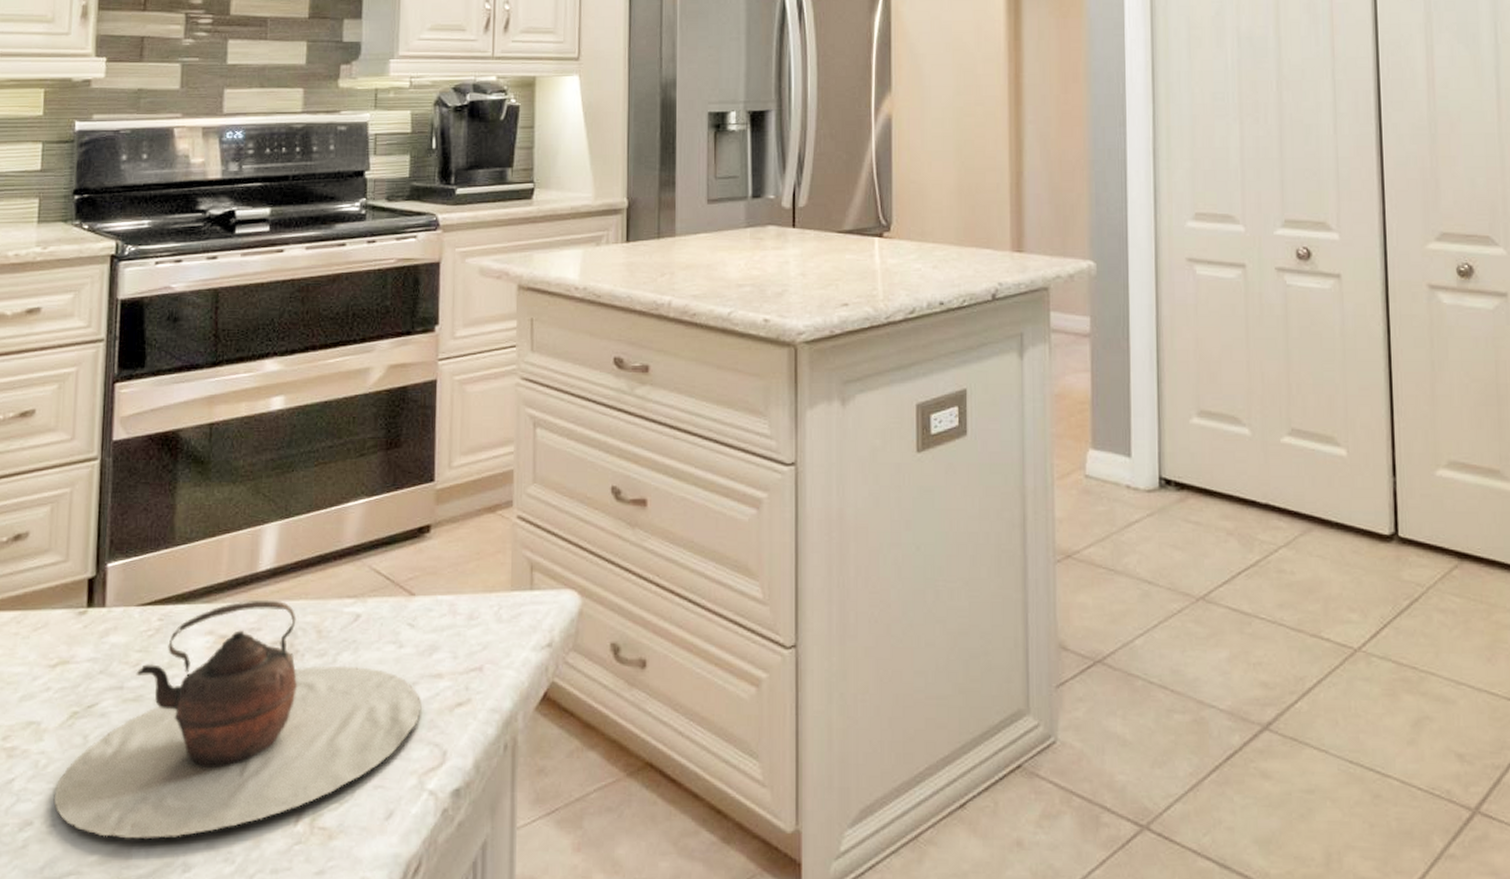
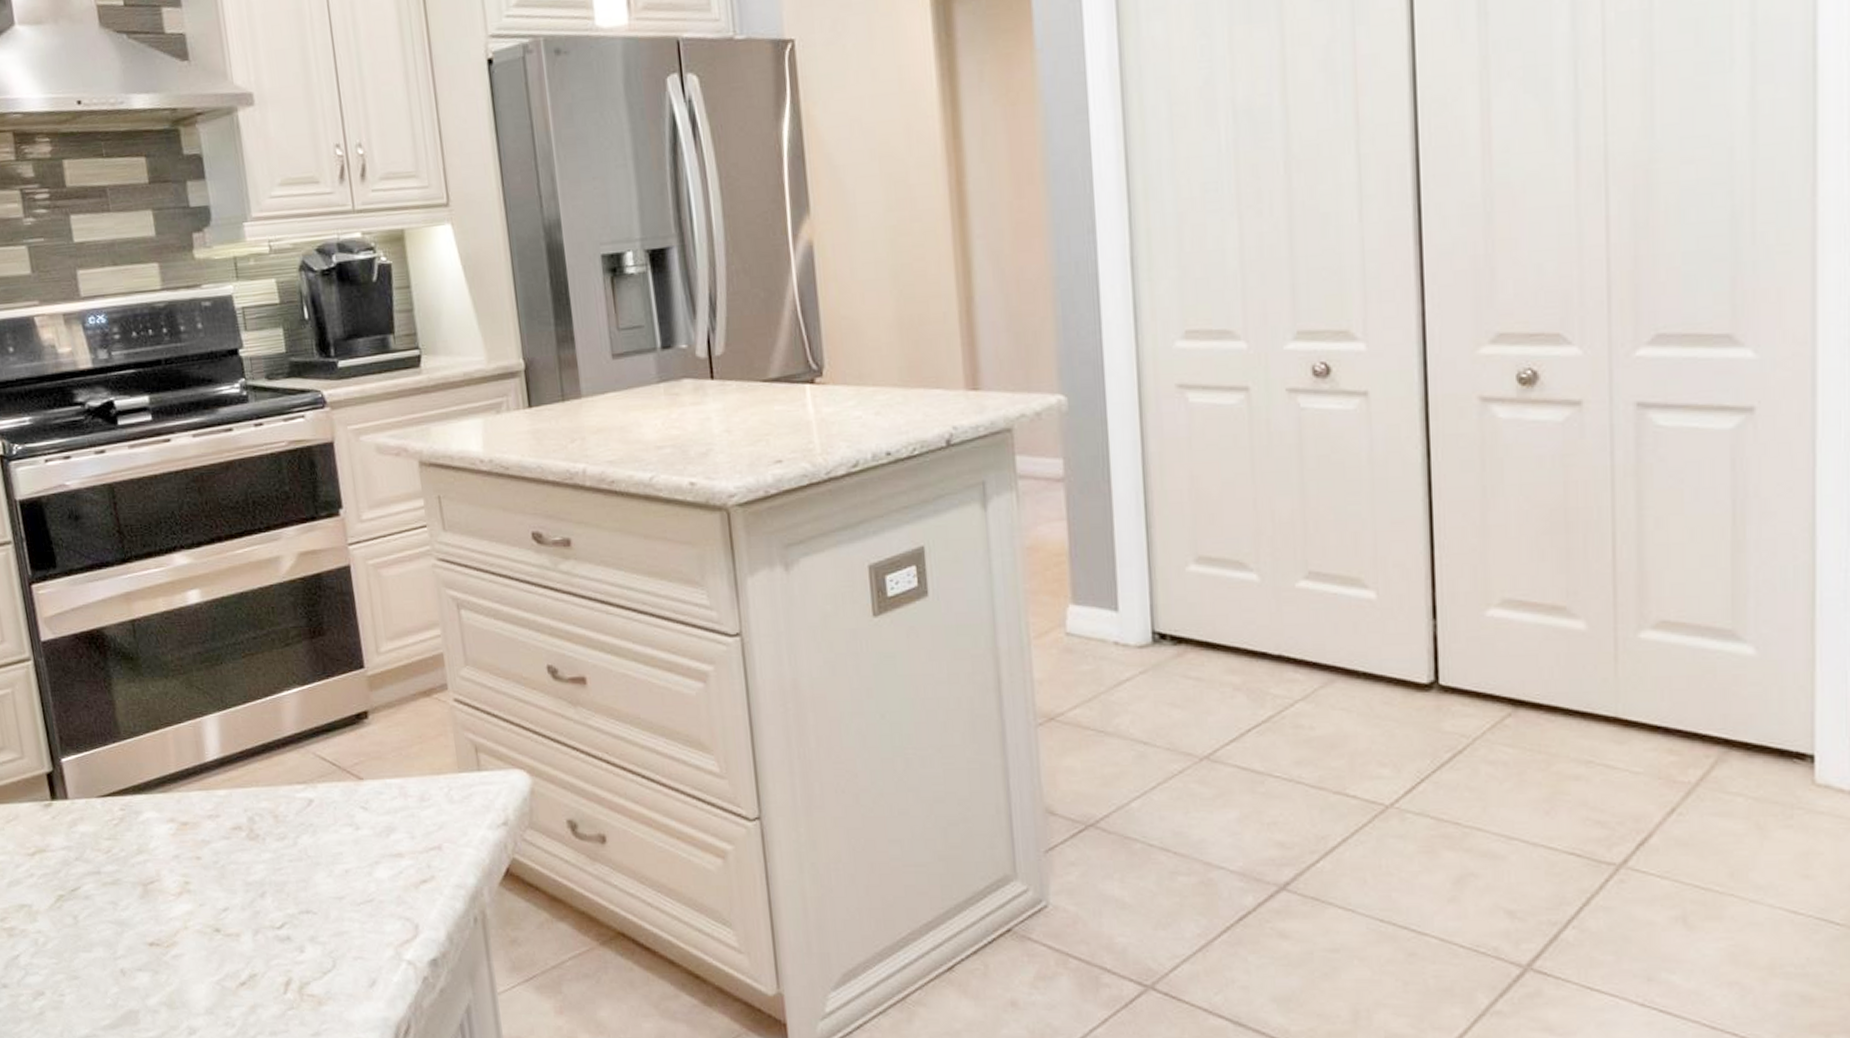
teapot: present [53,599,422,839] -> none [58,788,388,1007]

